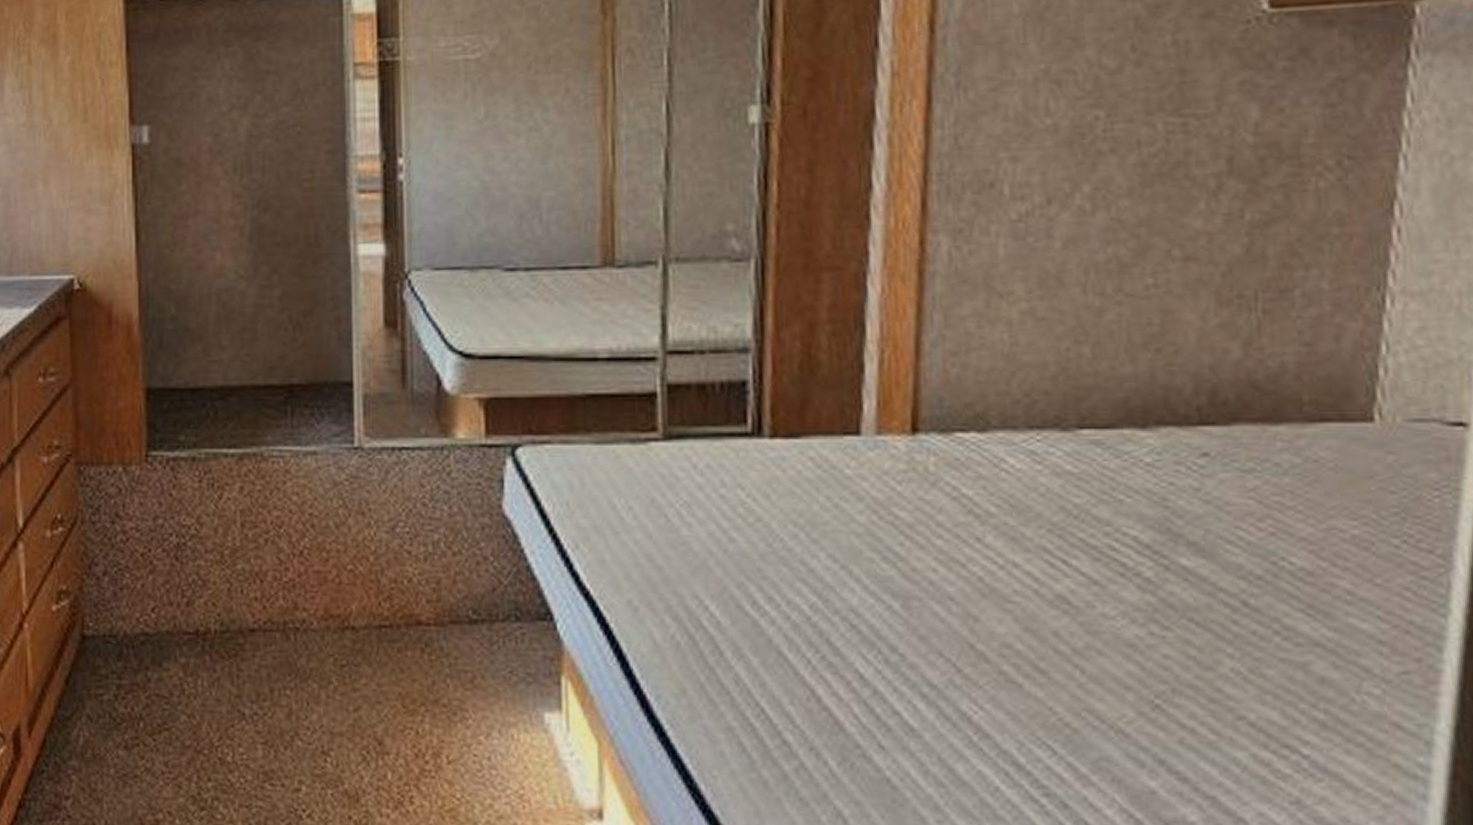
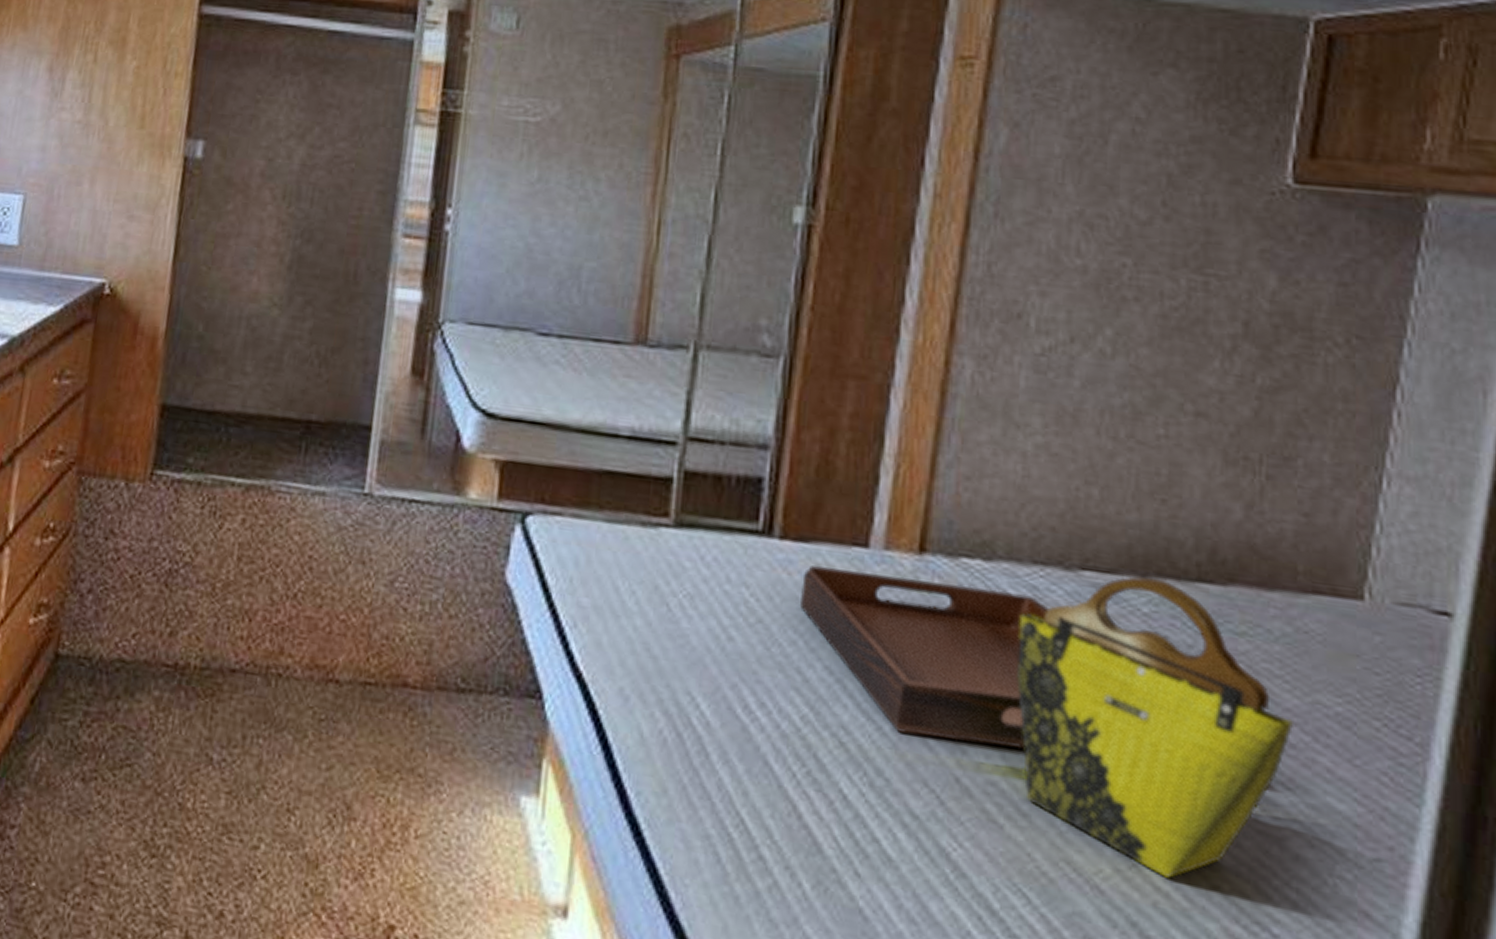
serving tray: none [797,459,1050,610] -> present [800,565,1049,750]
tote bag: none [1020,427,1311,714] -> present [1017,576,1295,879]

